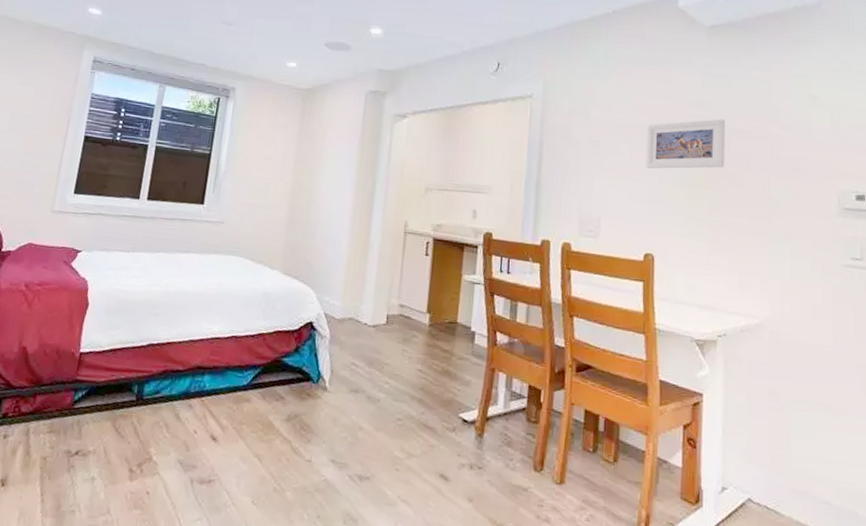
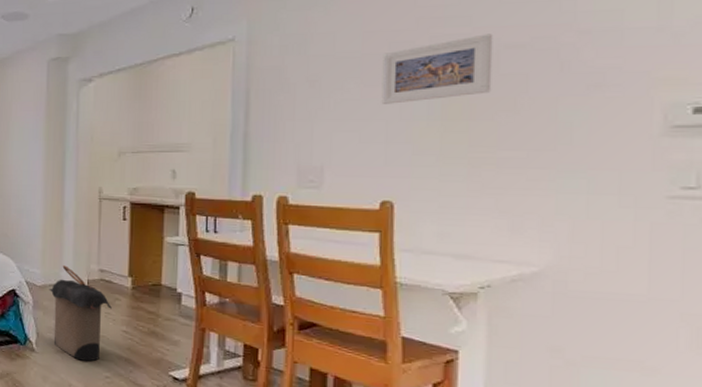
laundry hamper: none [347,298,409,402] -> present [49,265,112,362]

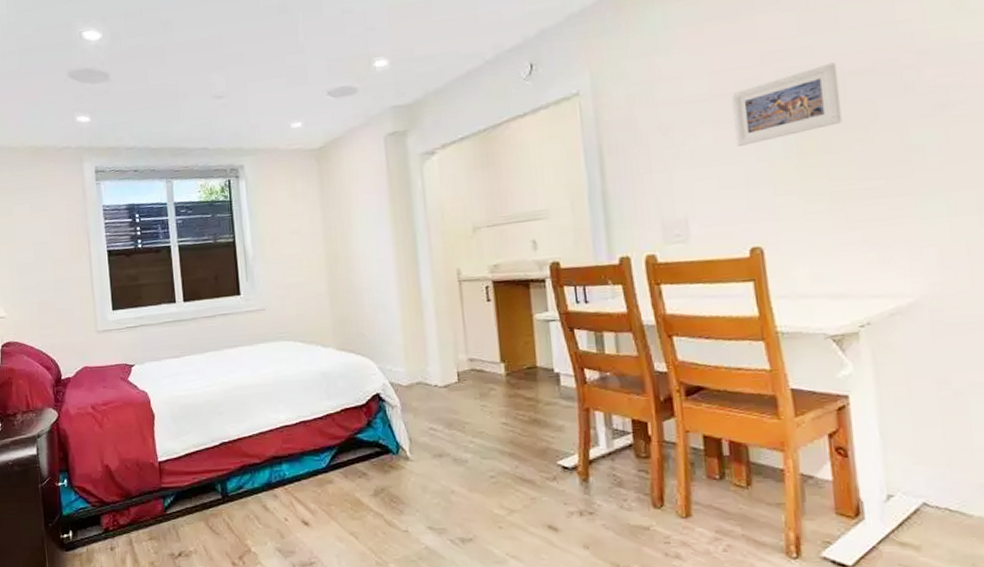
laundry hamper: present [49,265,112,362] -> none [416,359,487,463]

